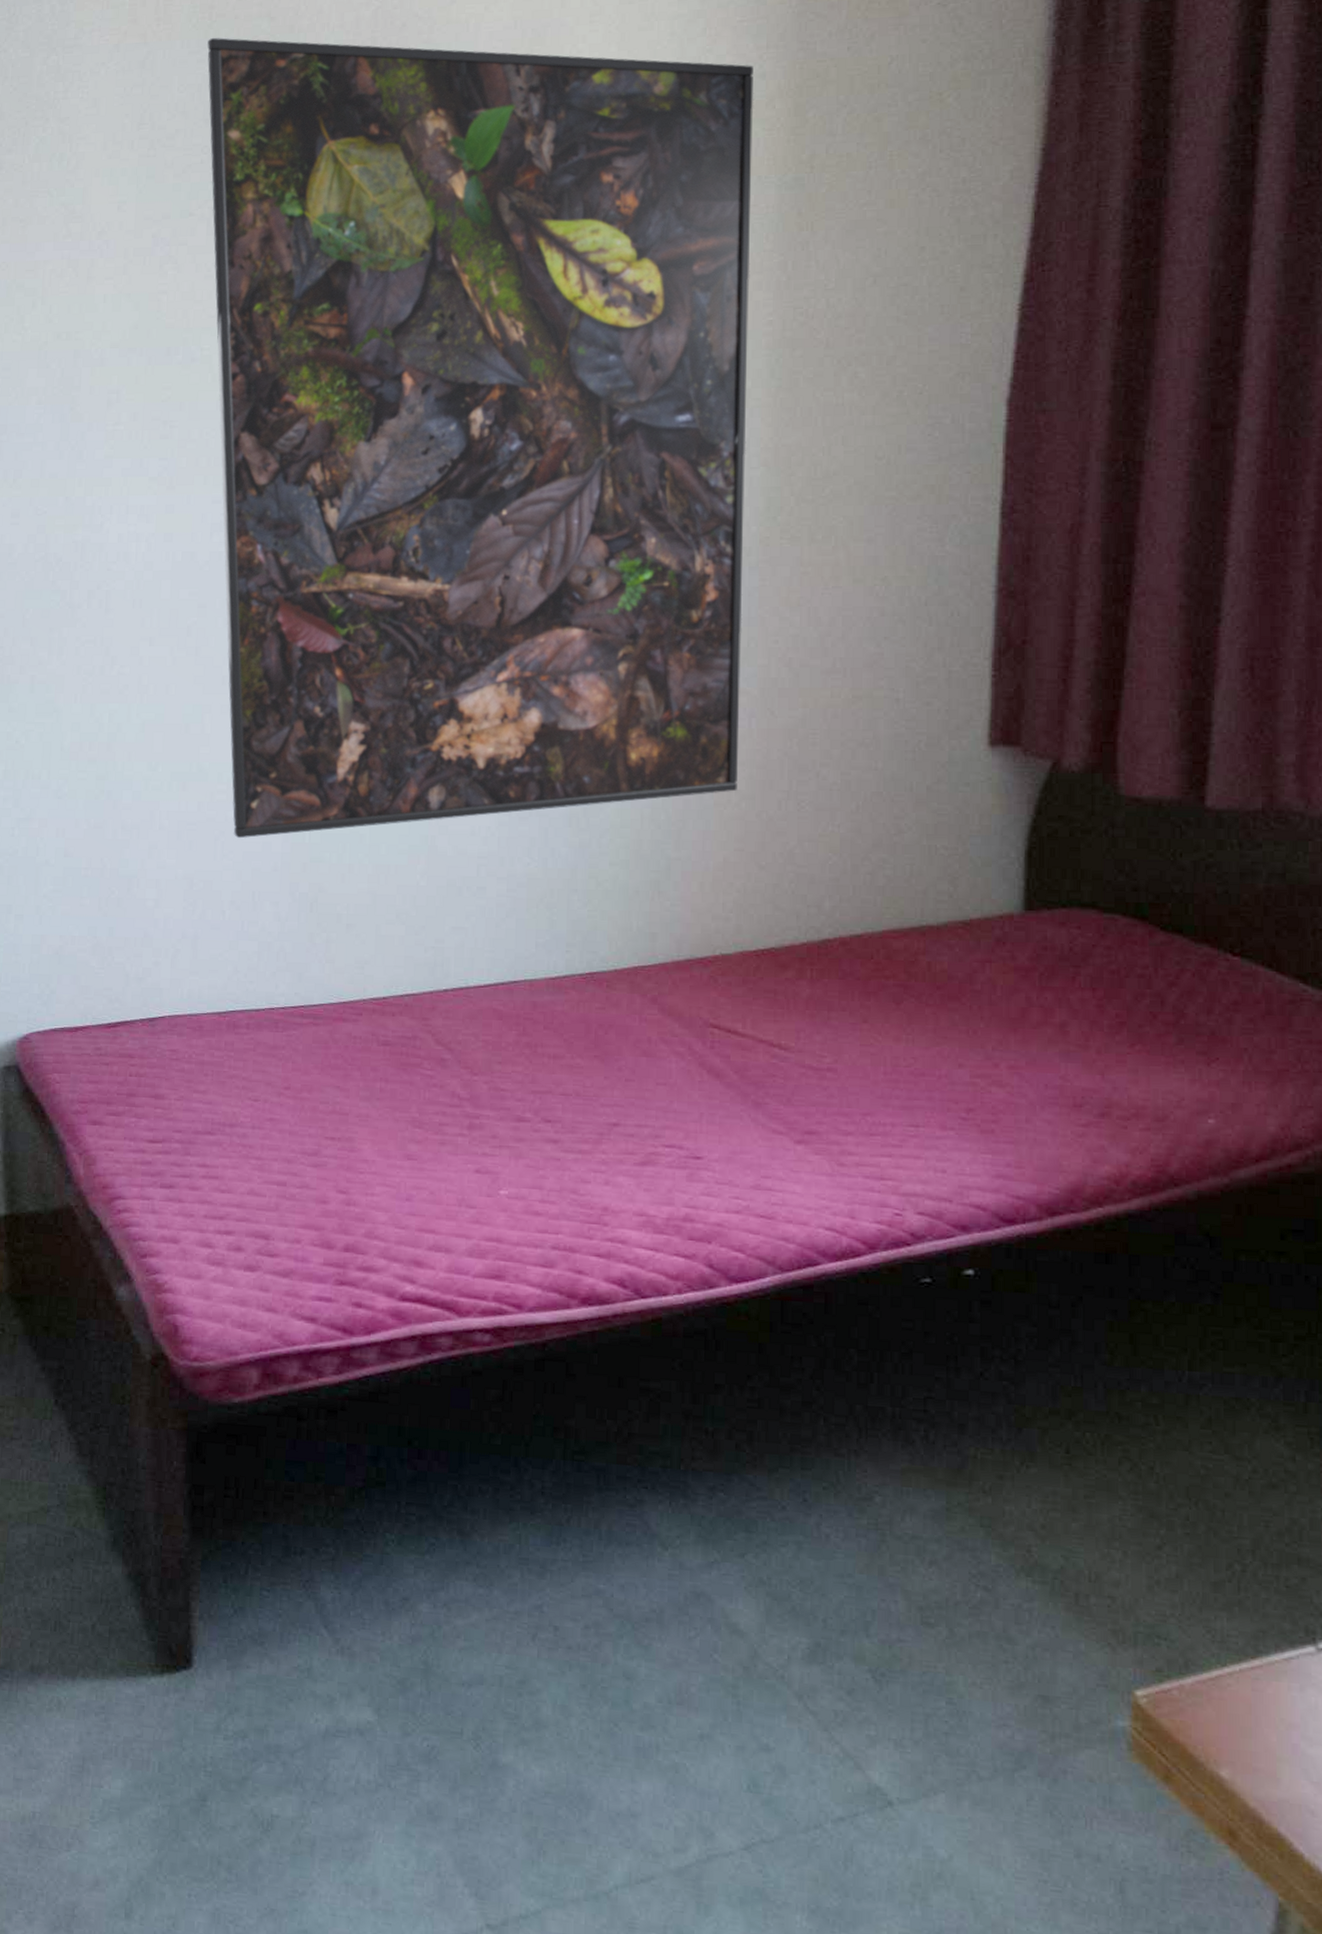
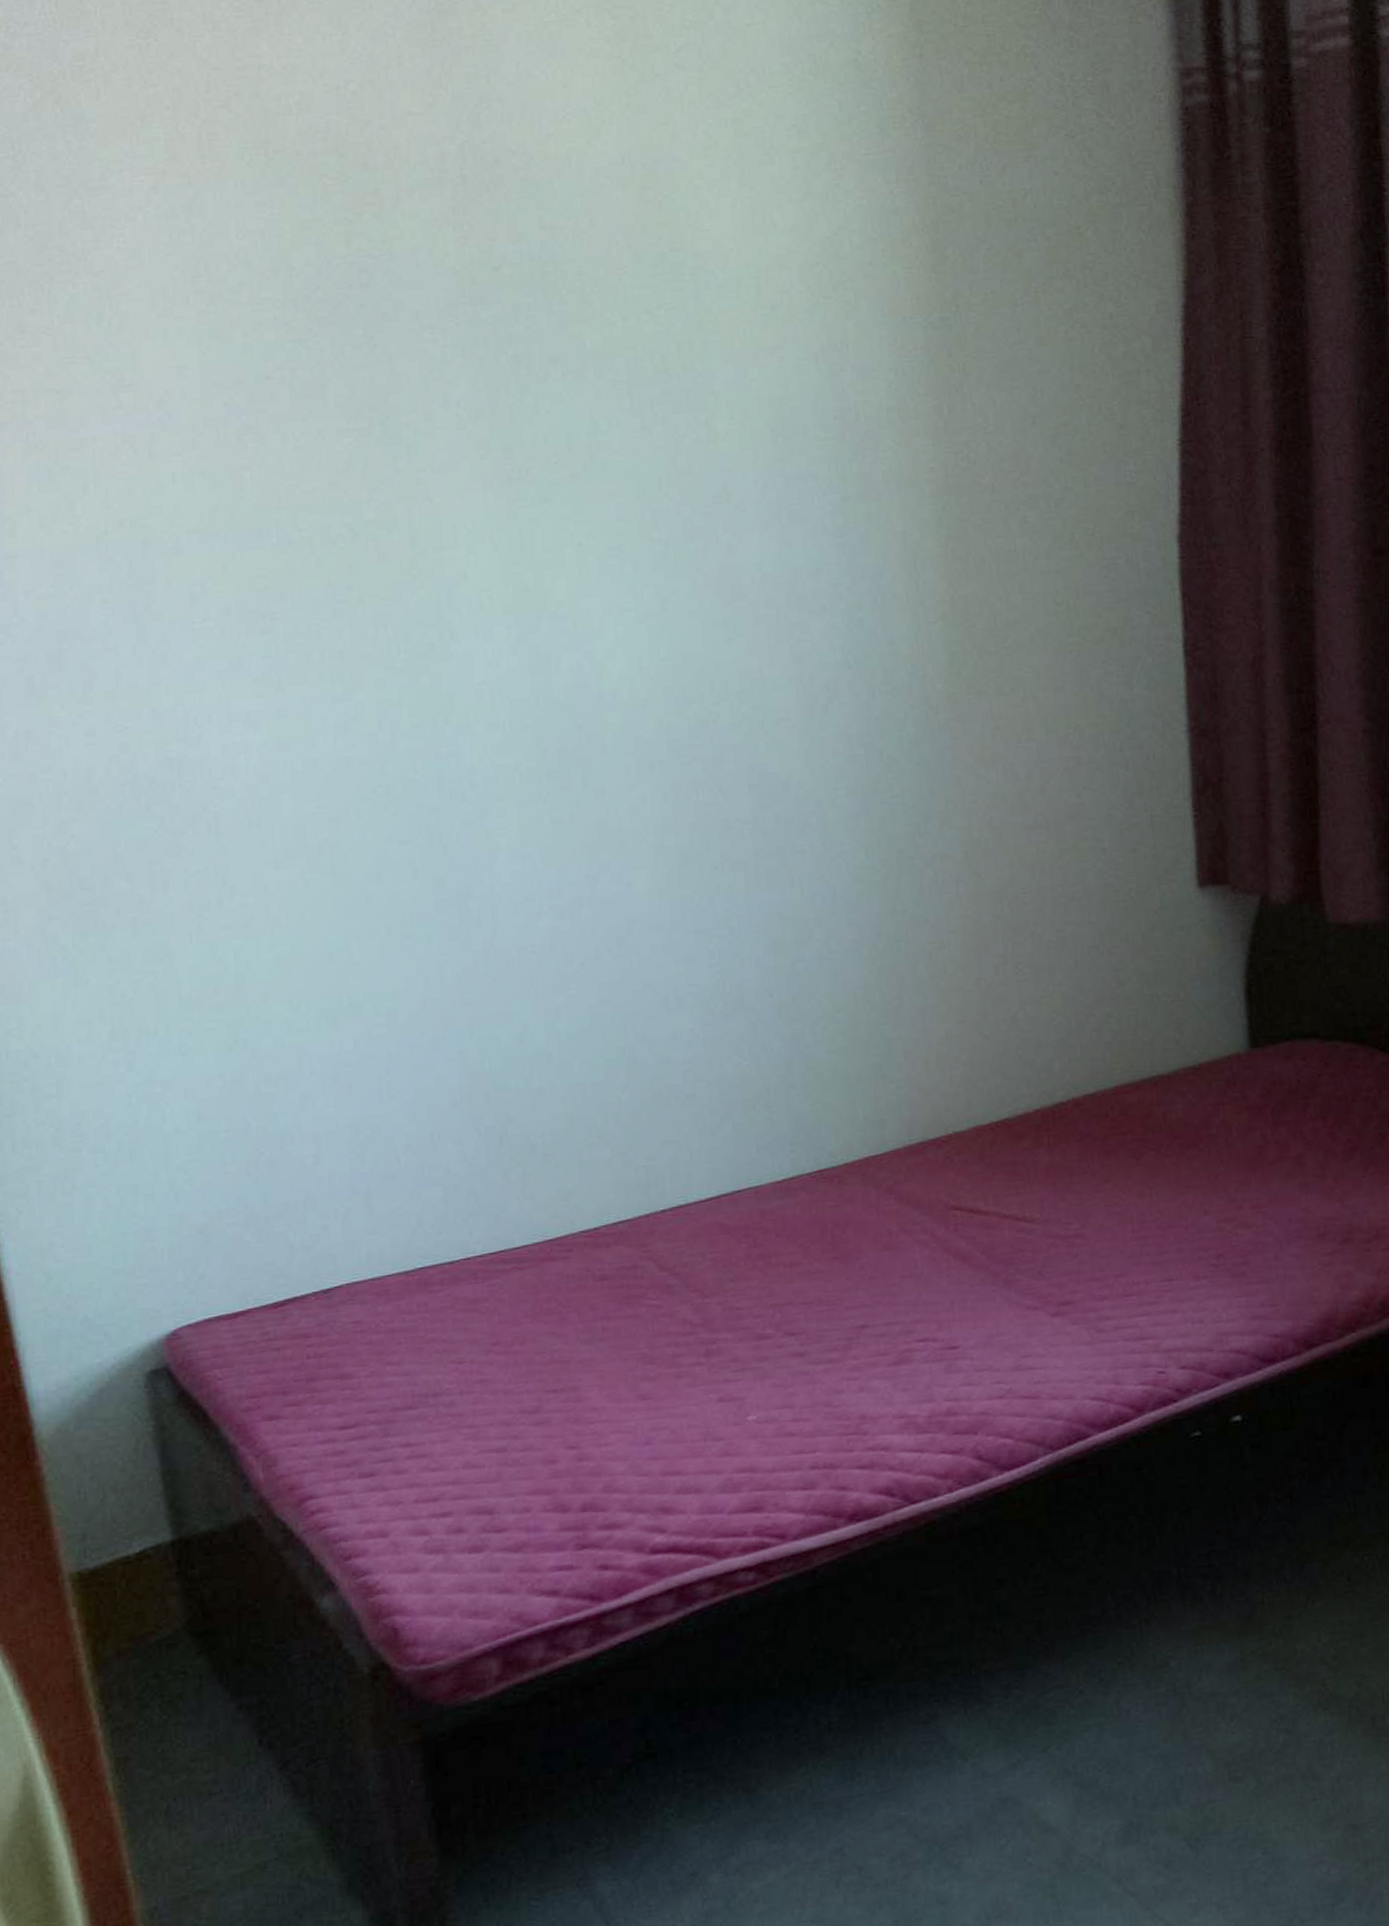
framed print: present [207,38,754,839] -> none [266,177,952,1075]

